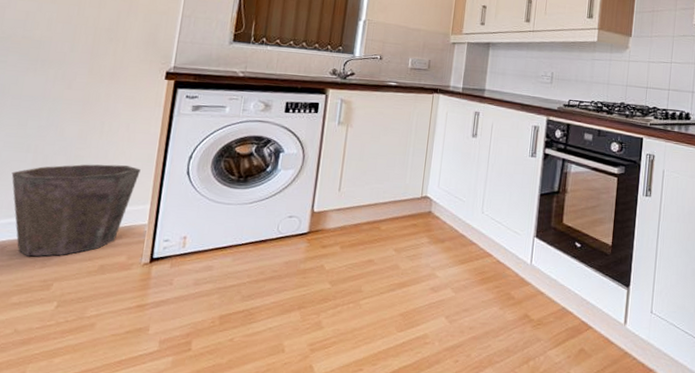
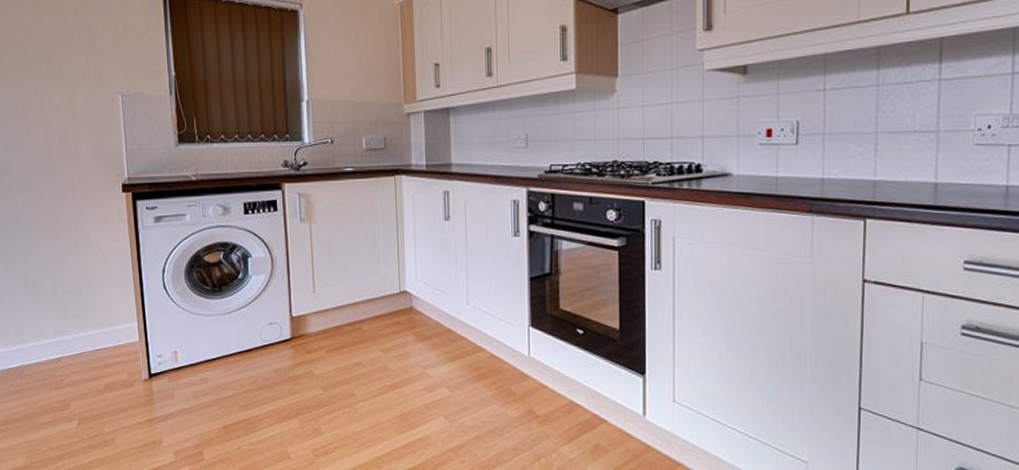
waste bin: present [11,164,141,257] -> none [10,285,121,379]

